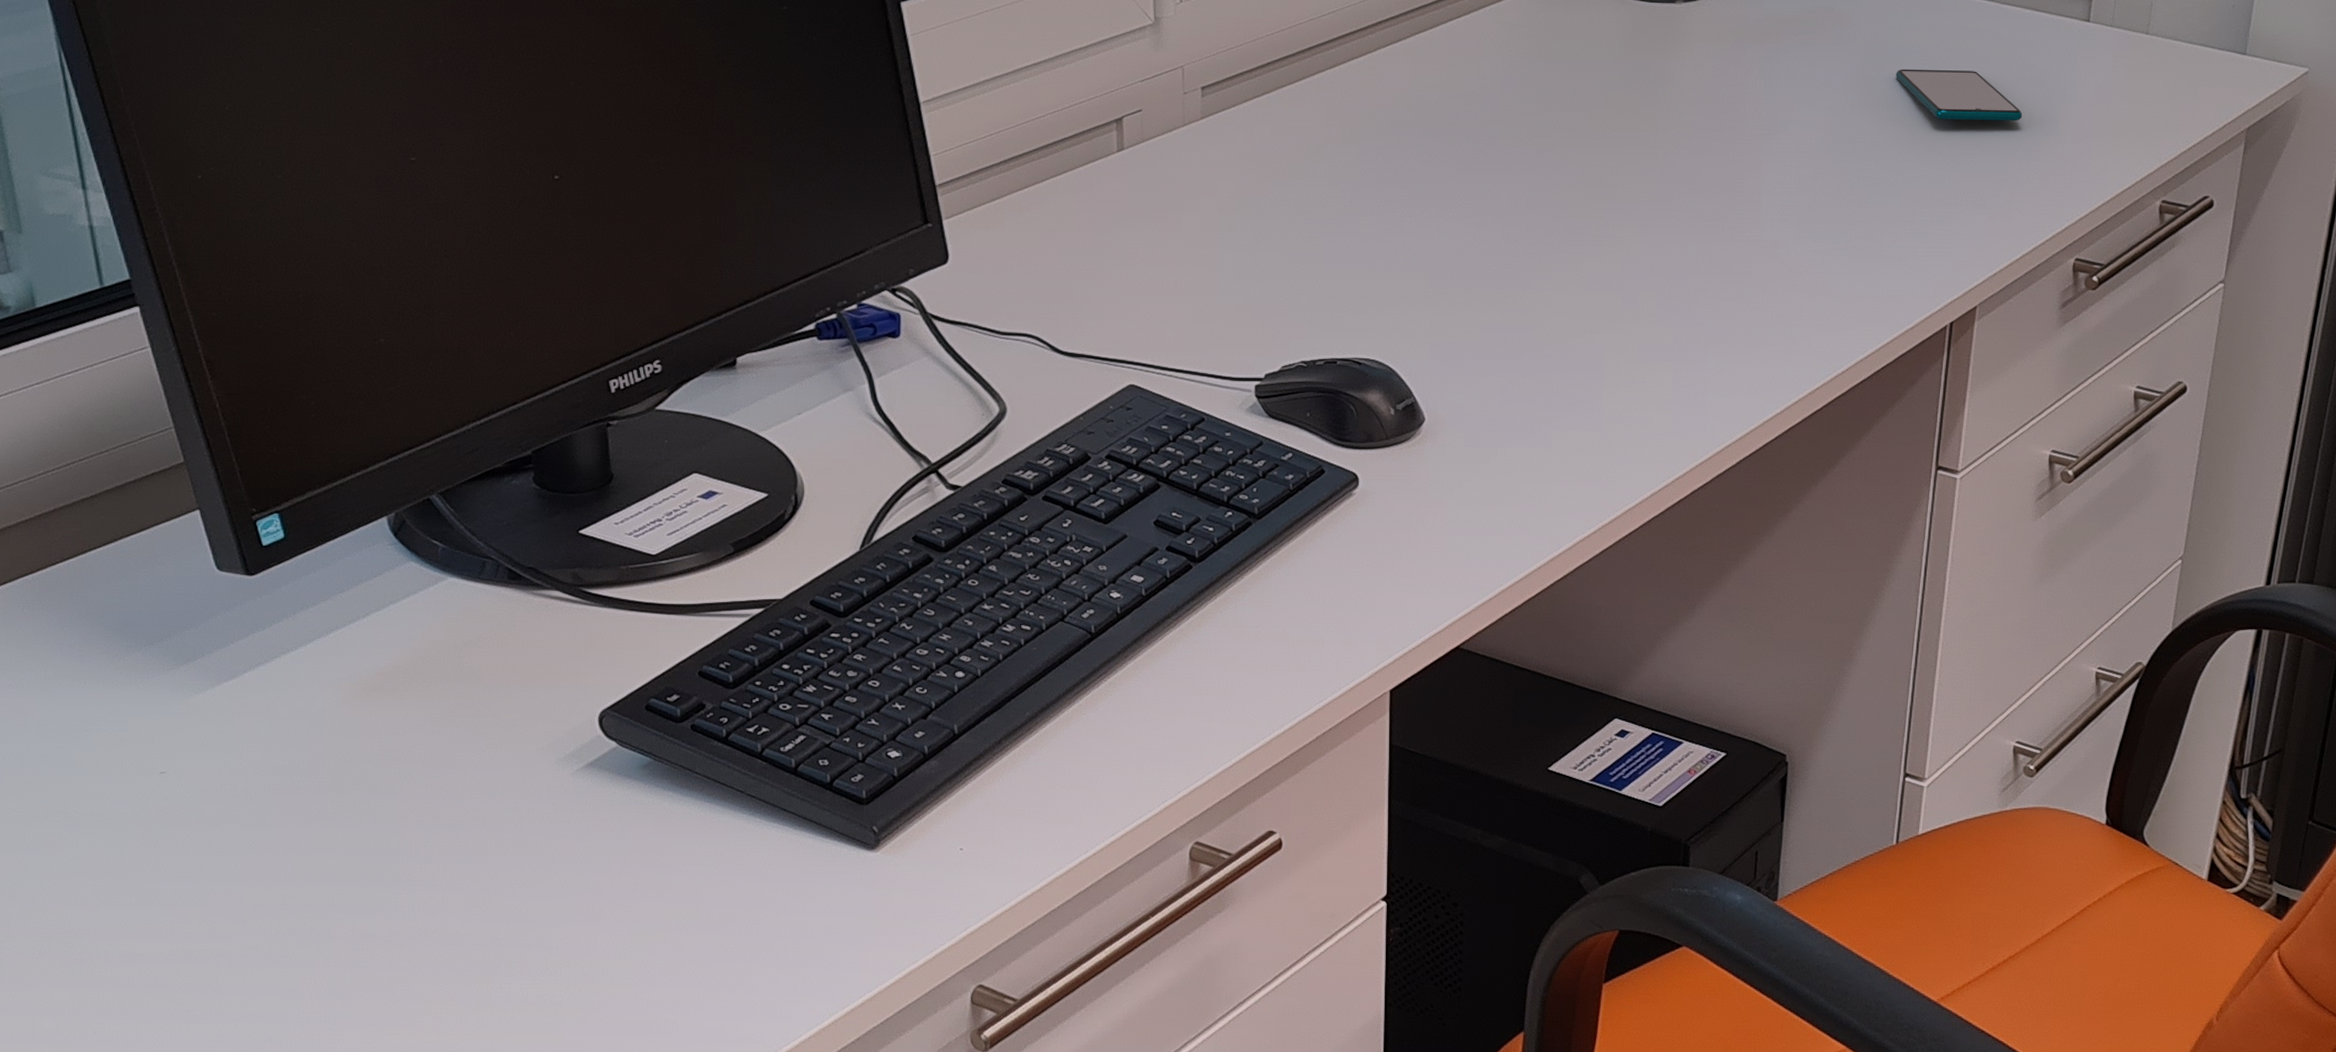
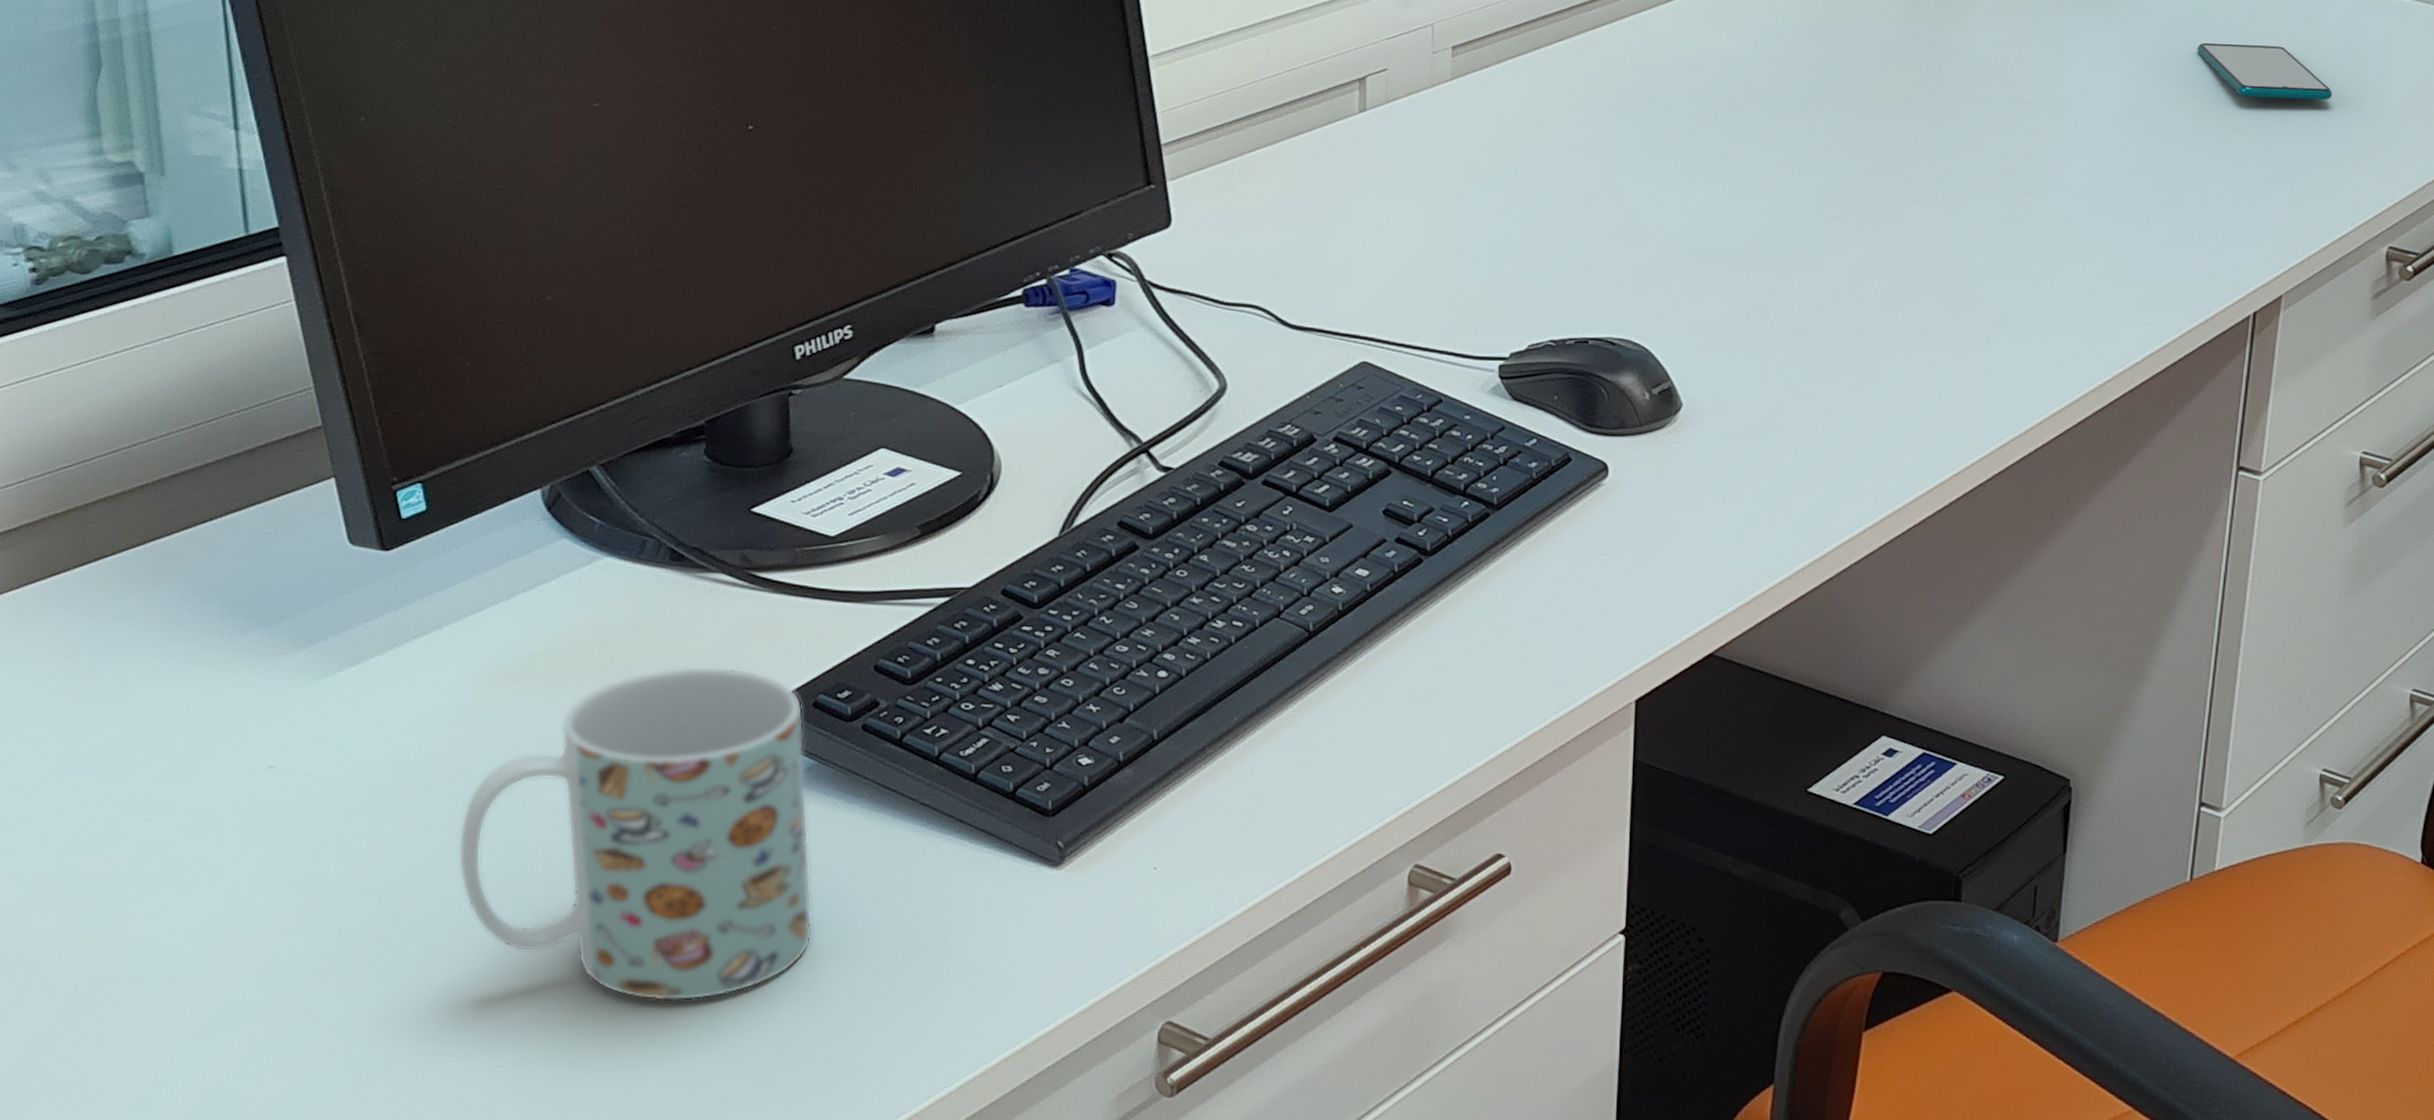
mug: none [335,675,658,975] -> present [458,666,813,1002]

